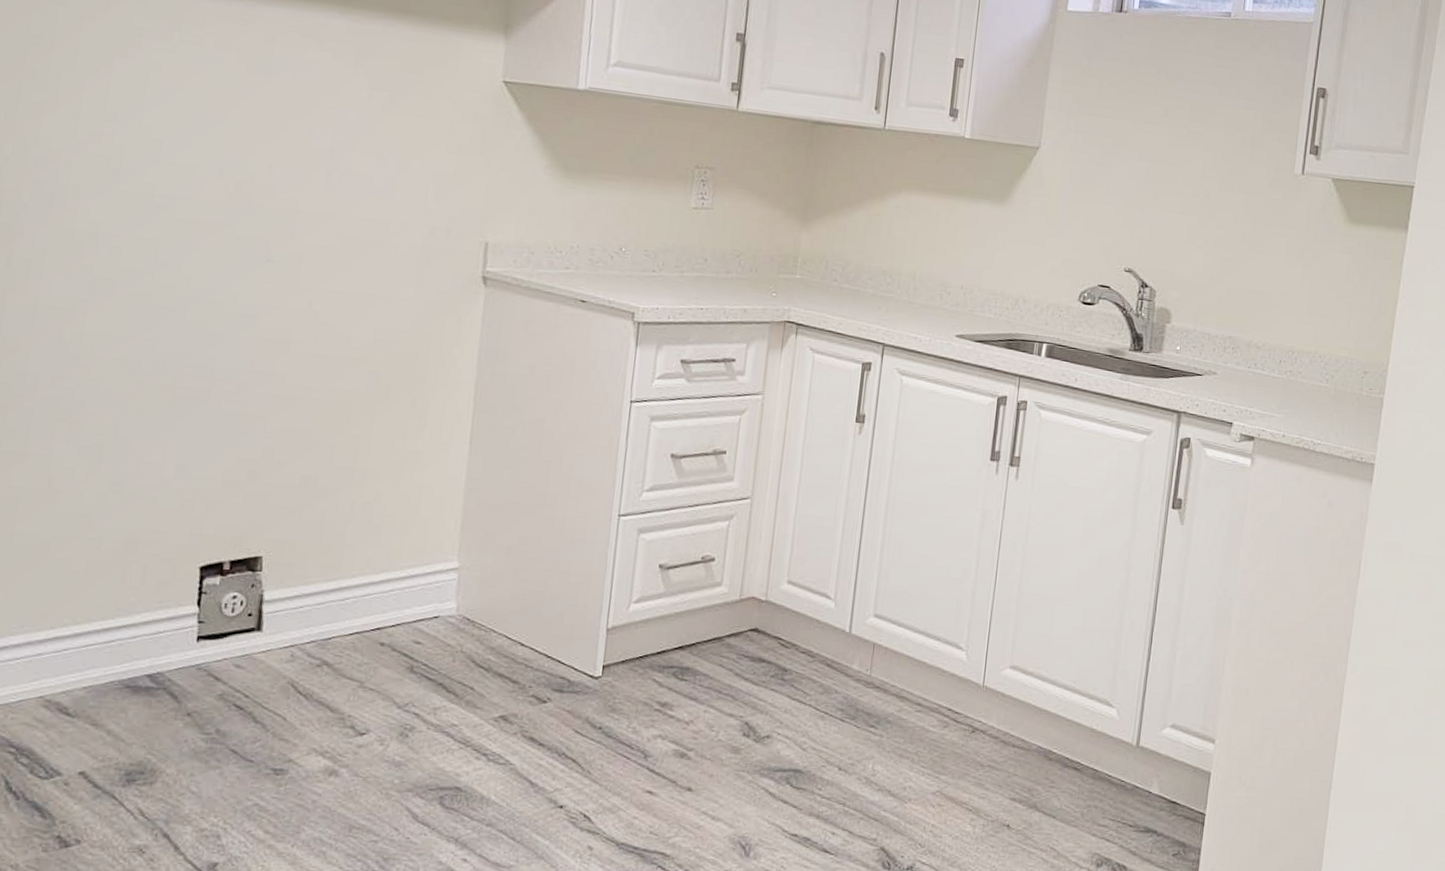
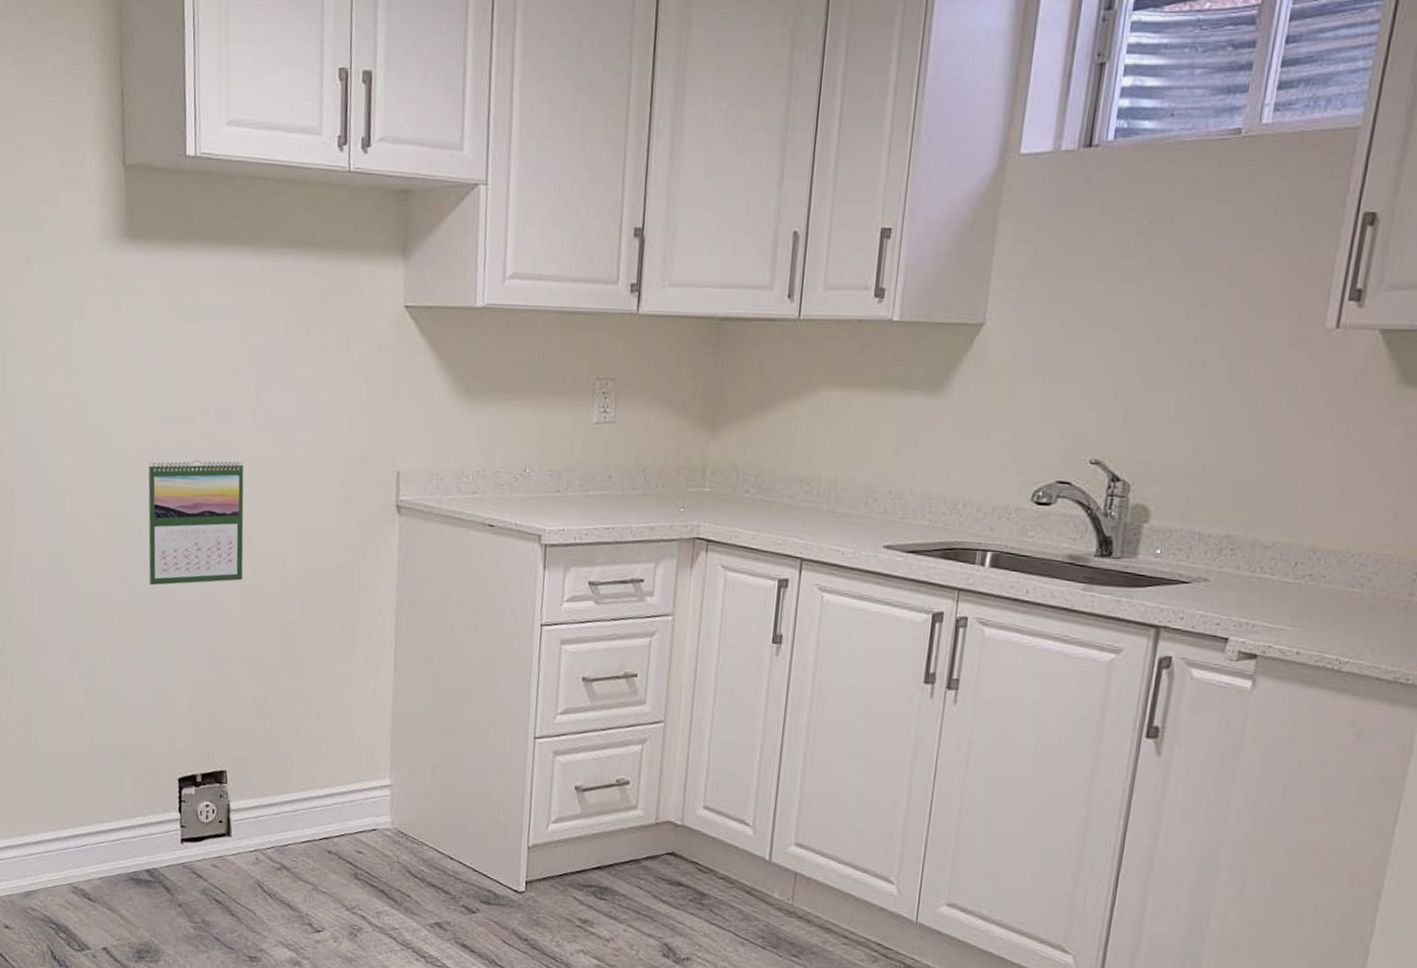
calendar: none [182,217,311,351] -> present [148,460,244,586]

